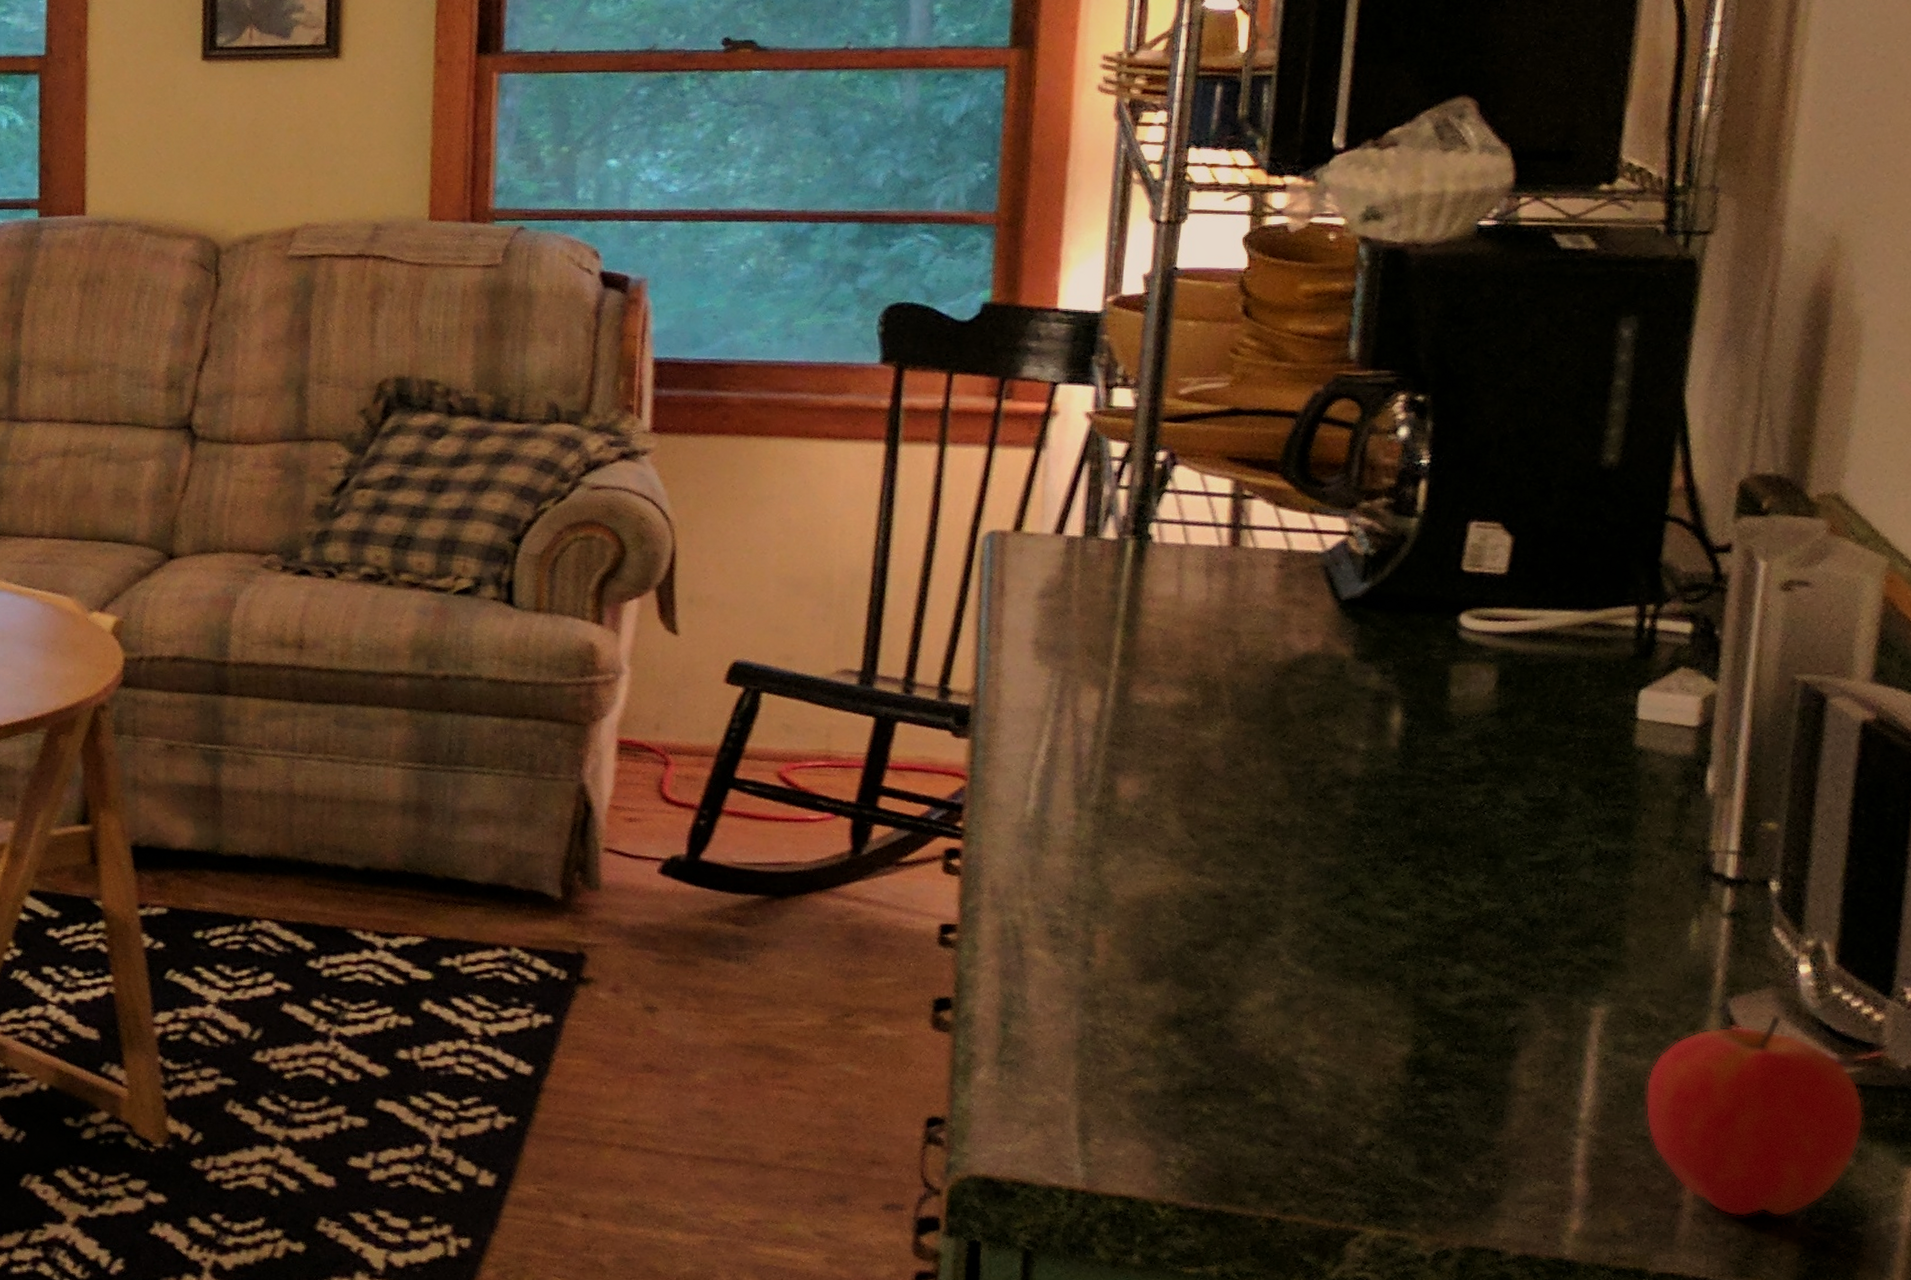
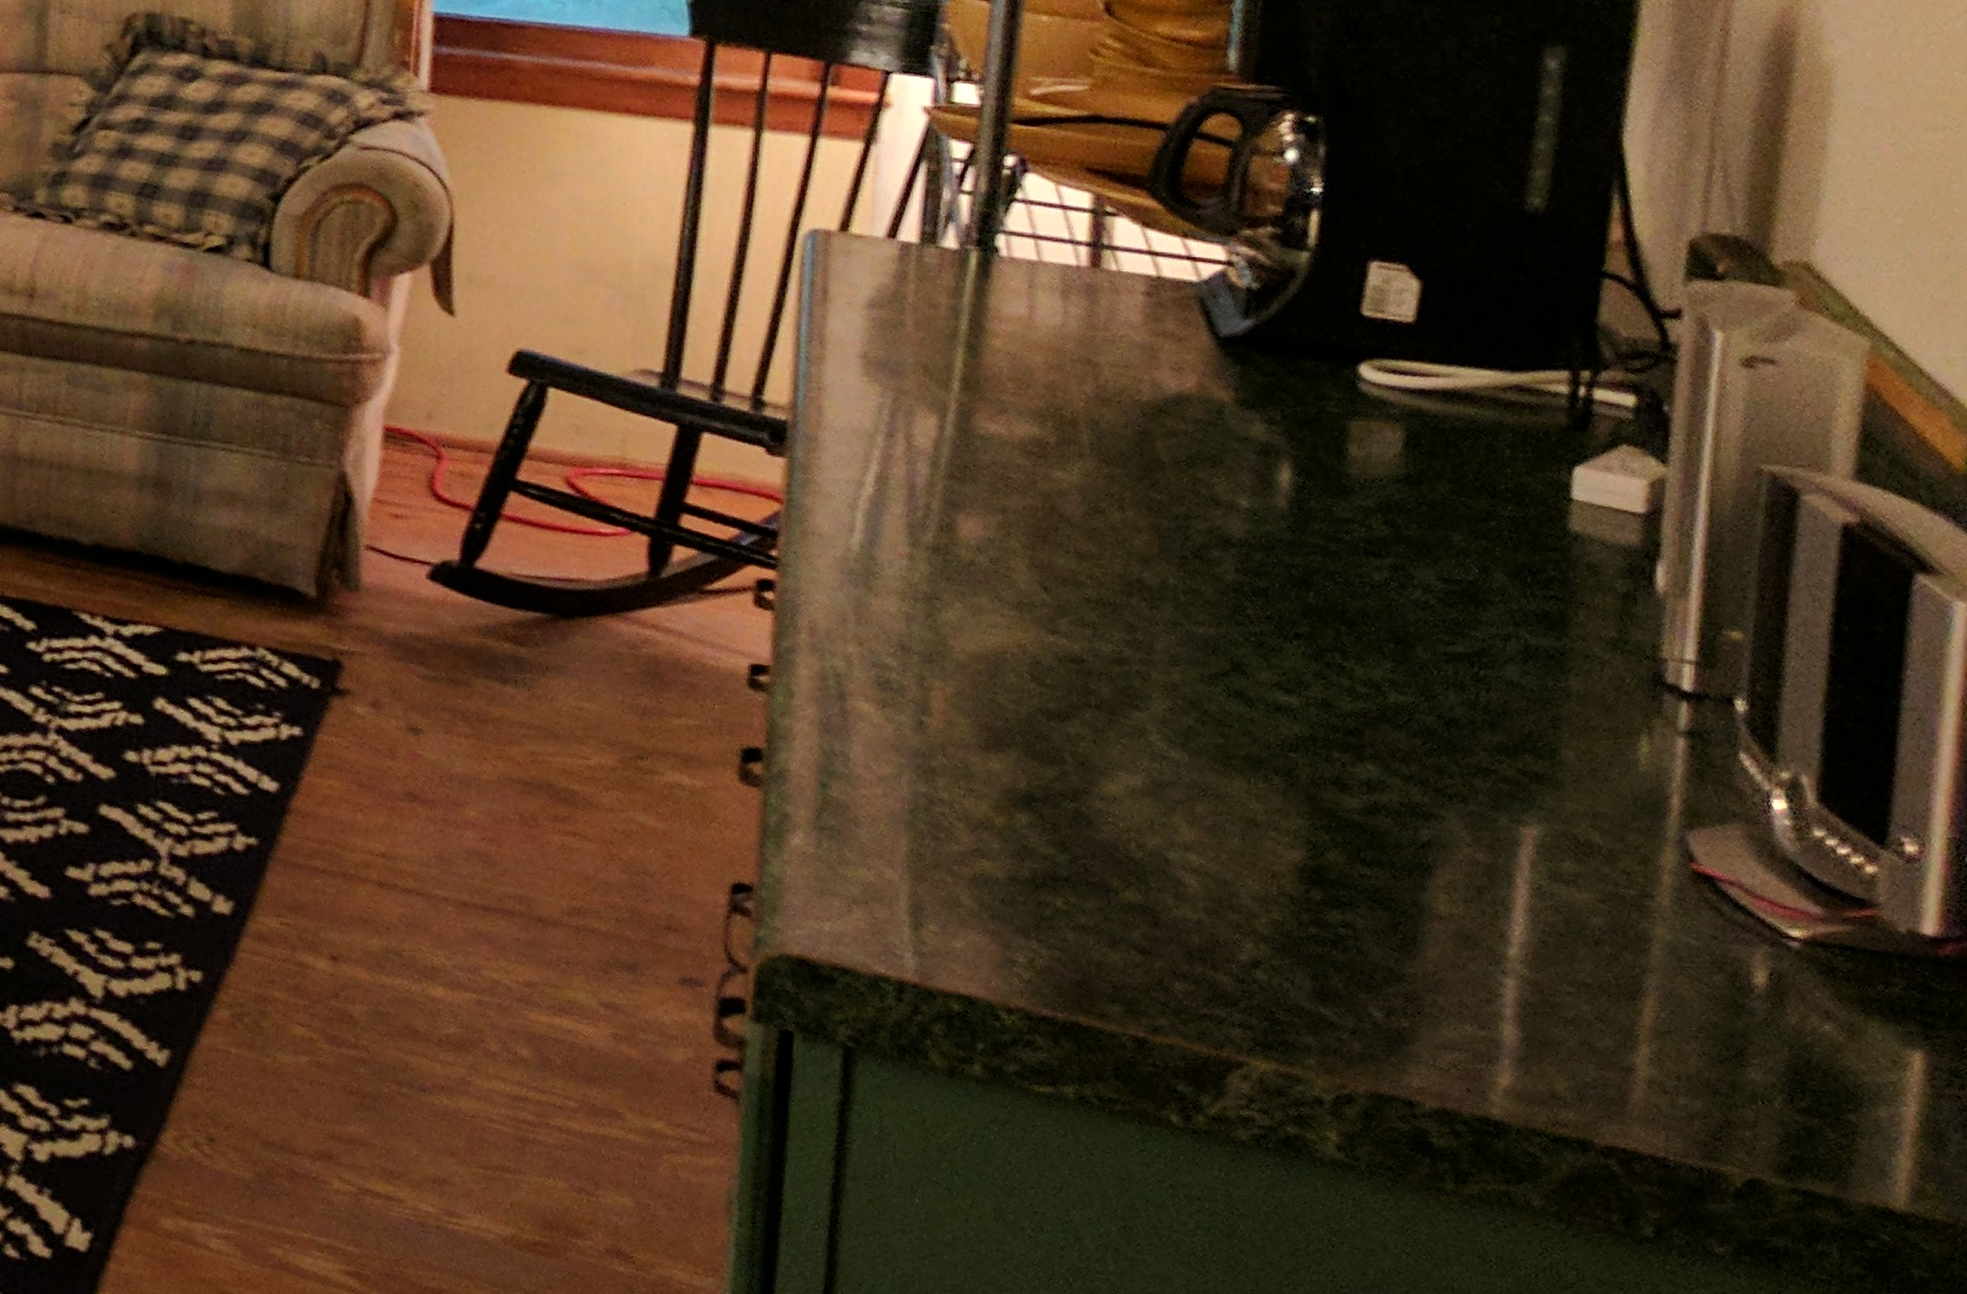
apple: present [1645,1014,1865,1217] -> none [1588,854,1856,1095]

